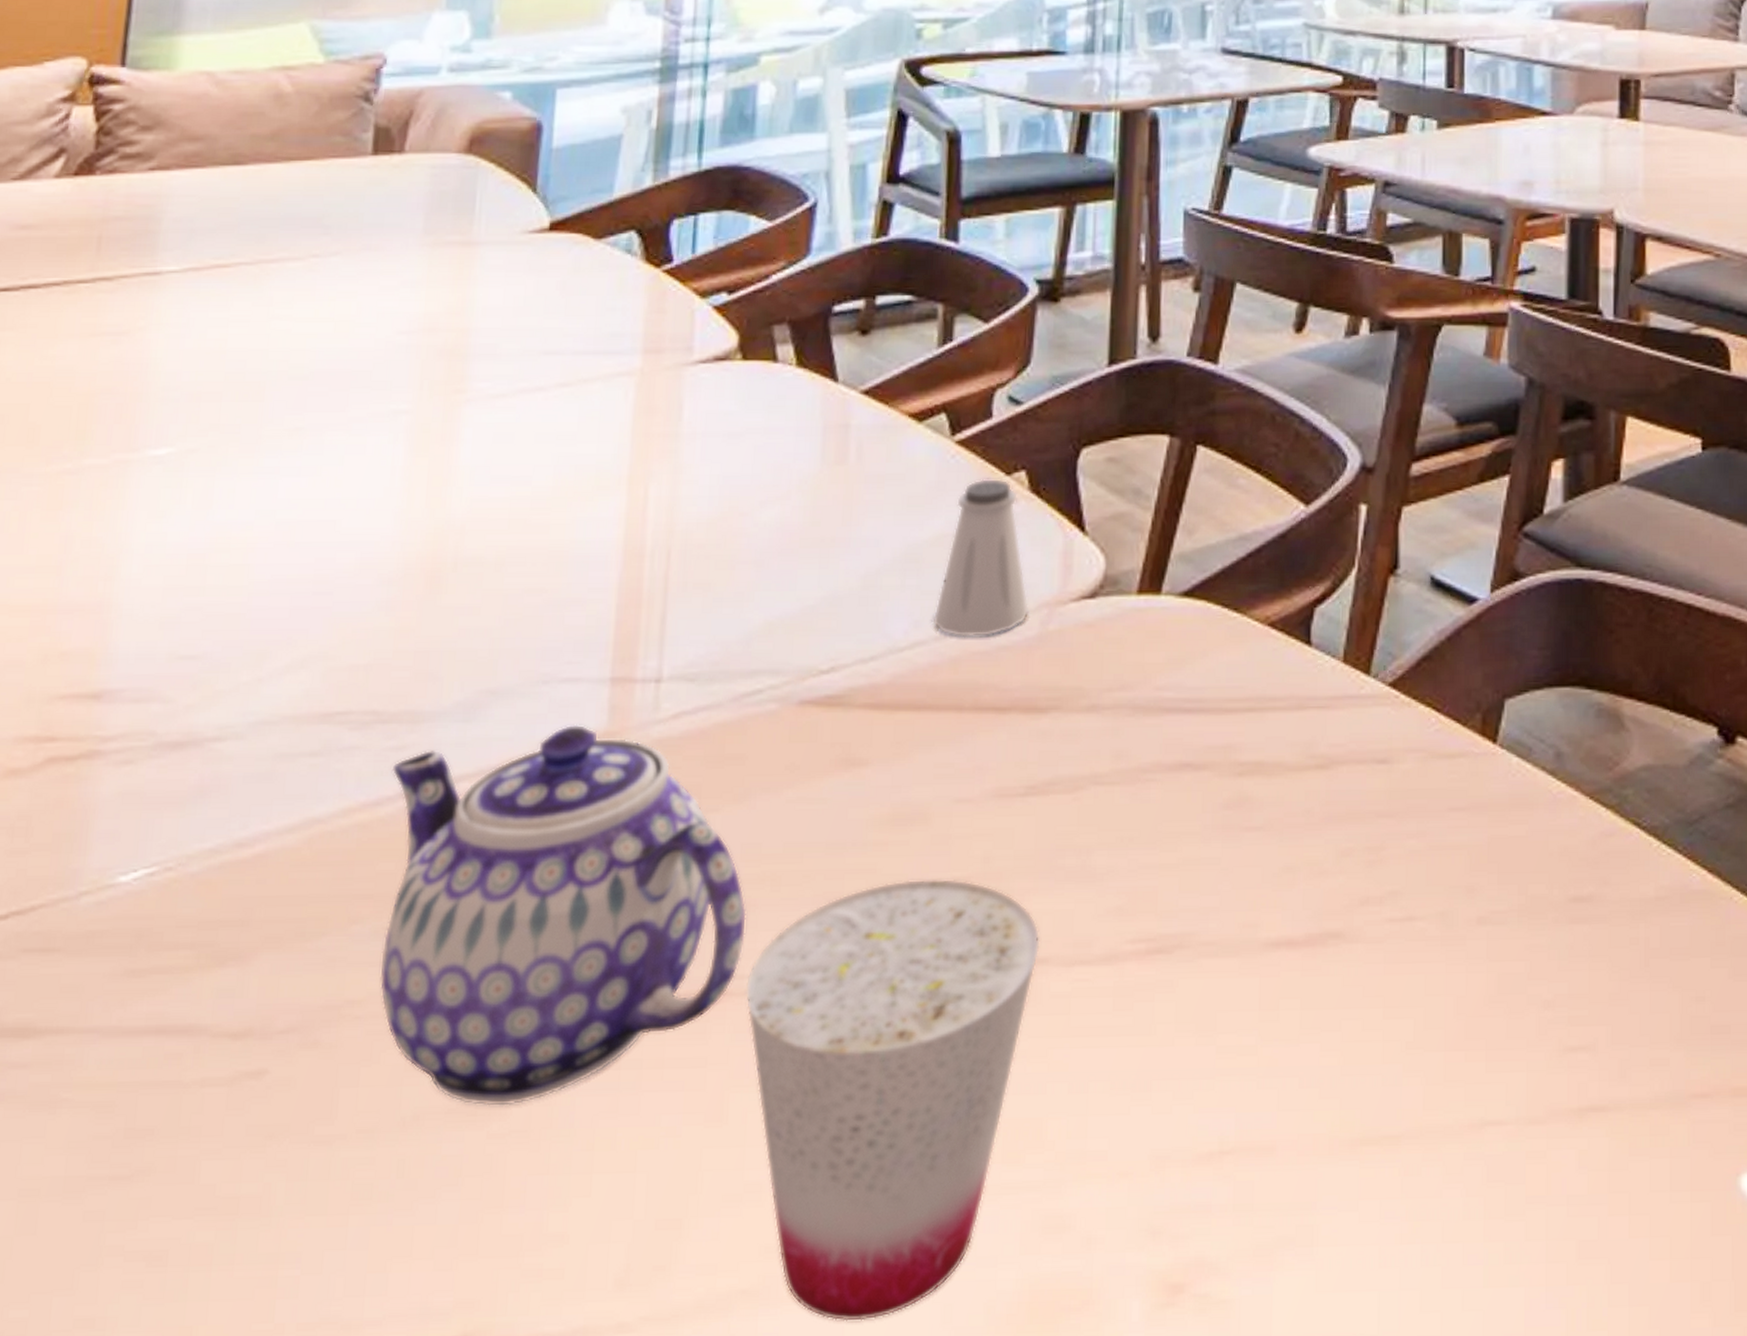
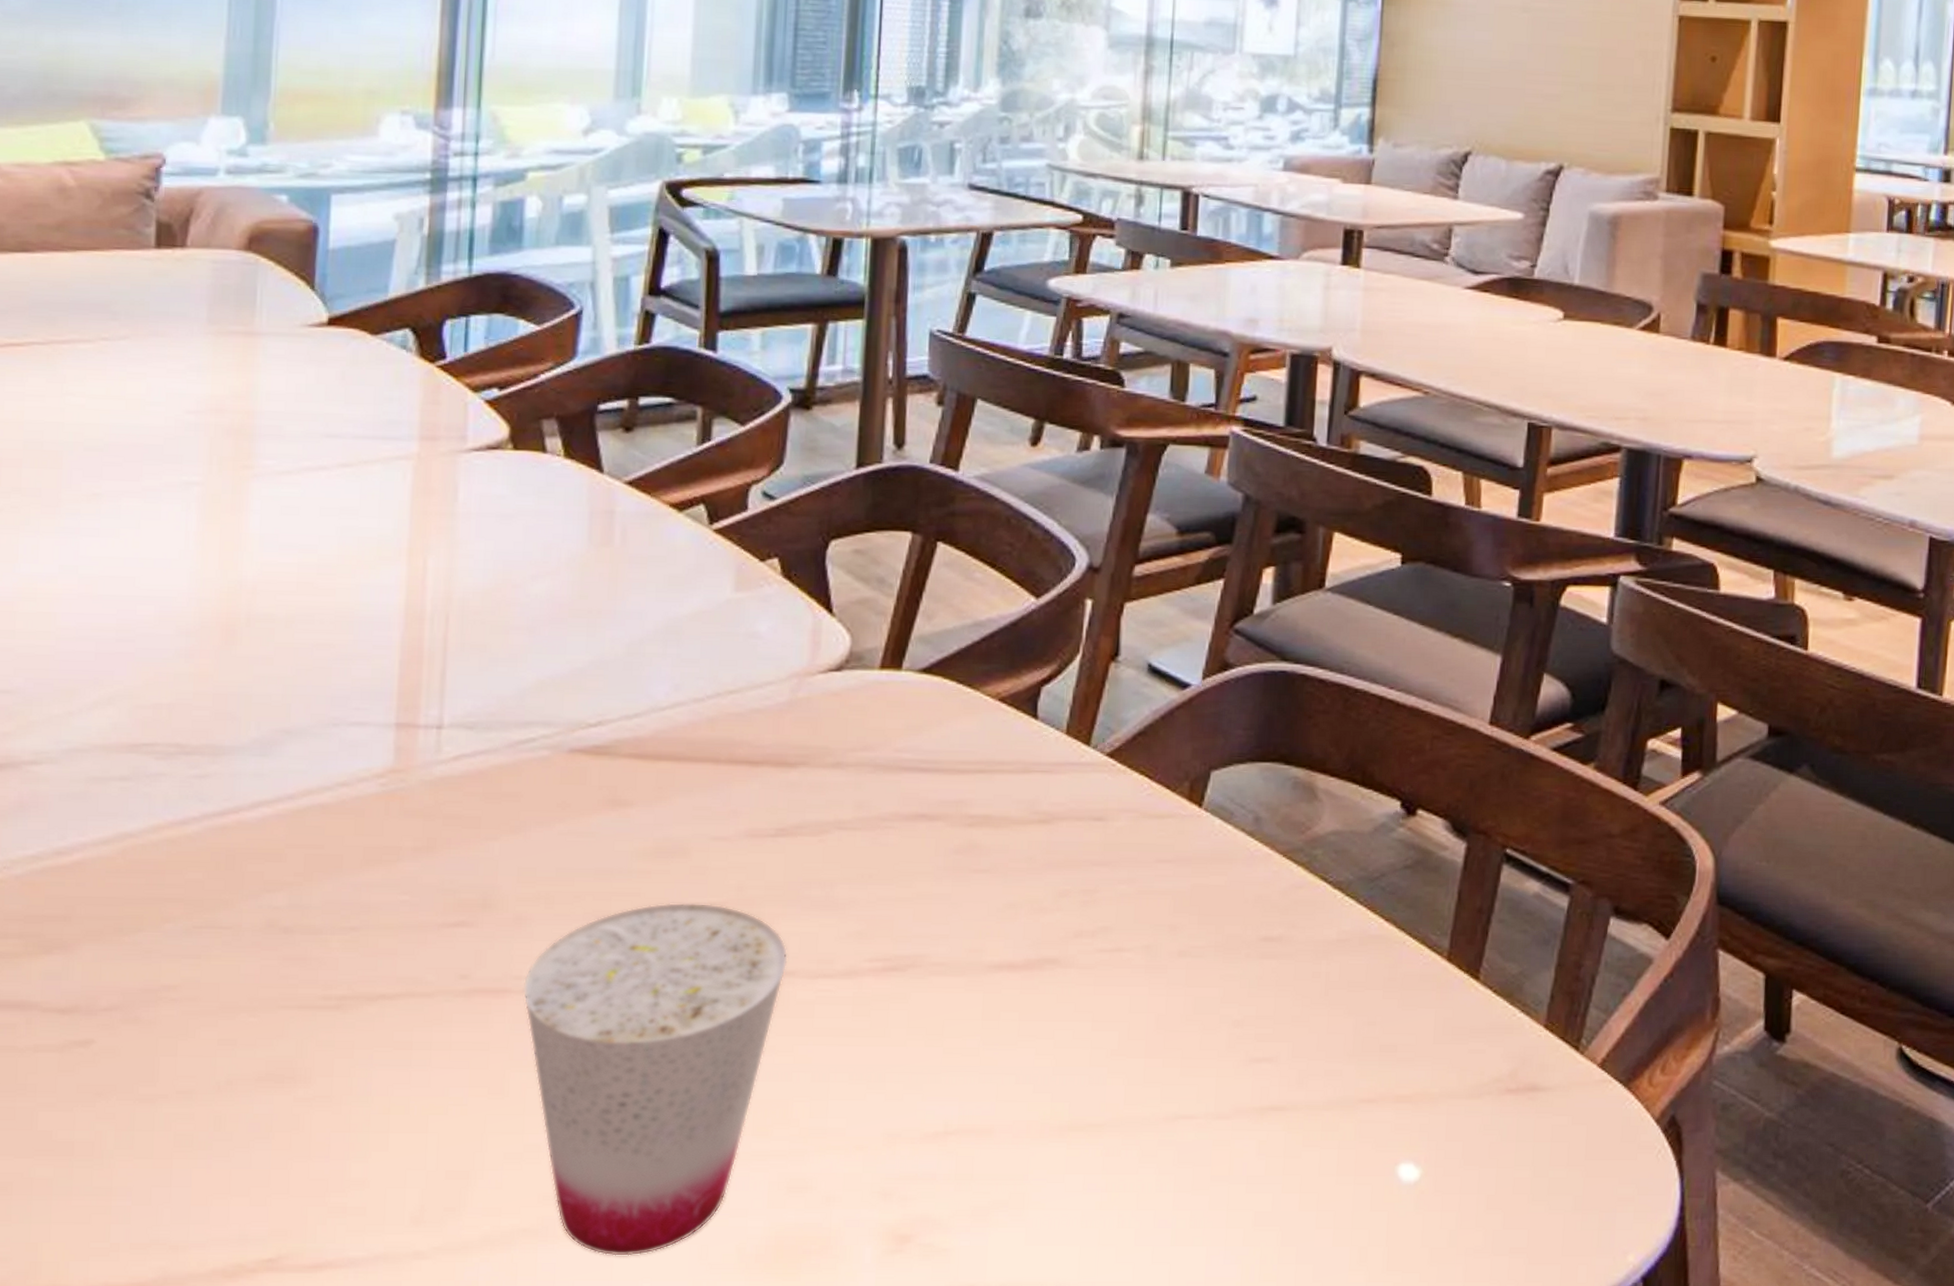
teapot: present [379,724,747,1107] -> none [191,761,523,1077]
saltshaker: present [932,478,1030,638] -> none [691,563,781,701]

